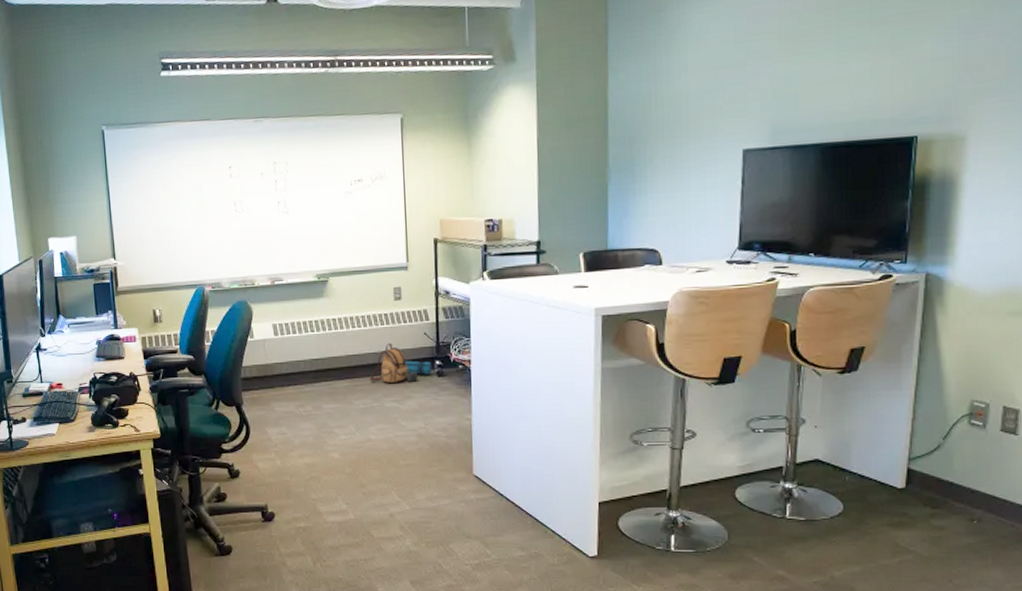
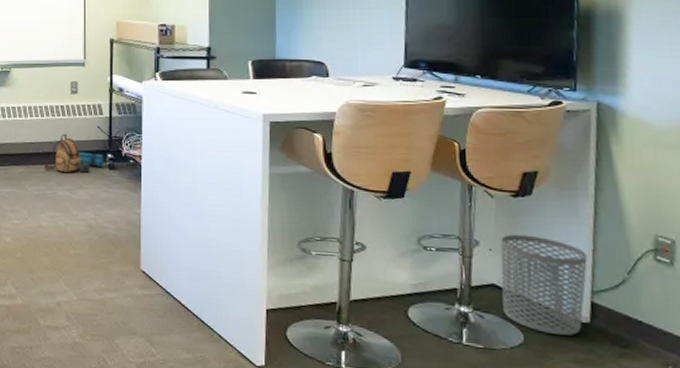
waste bin: none [825,409,907,503] -> present [500,234,588,336]

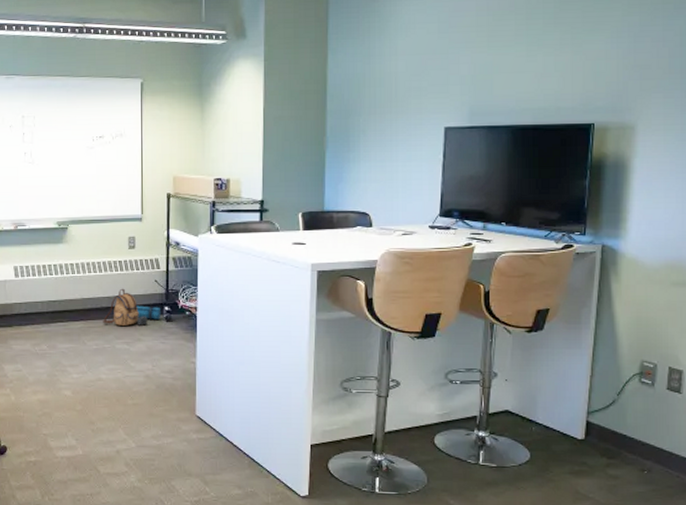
waste bin: present [500,234,588,336] -> none [514,365,586,452]

